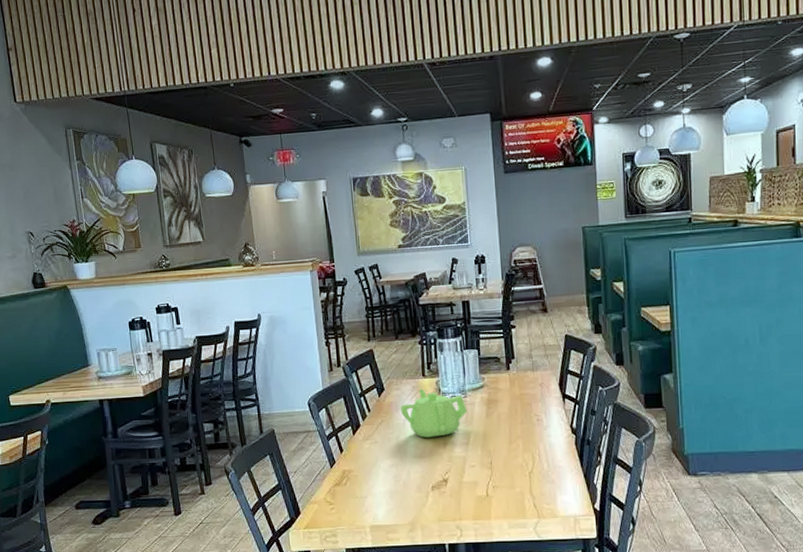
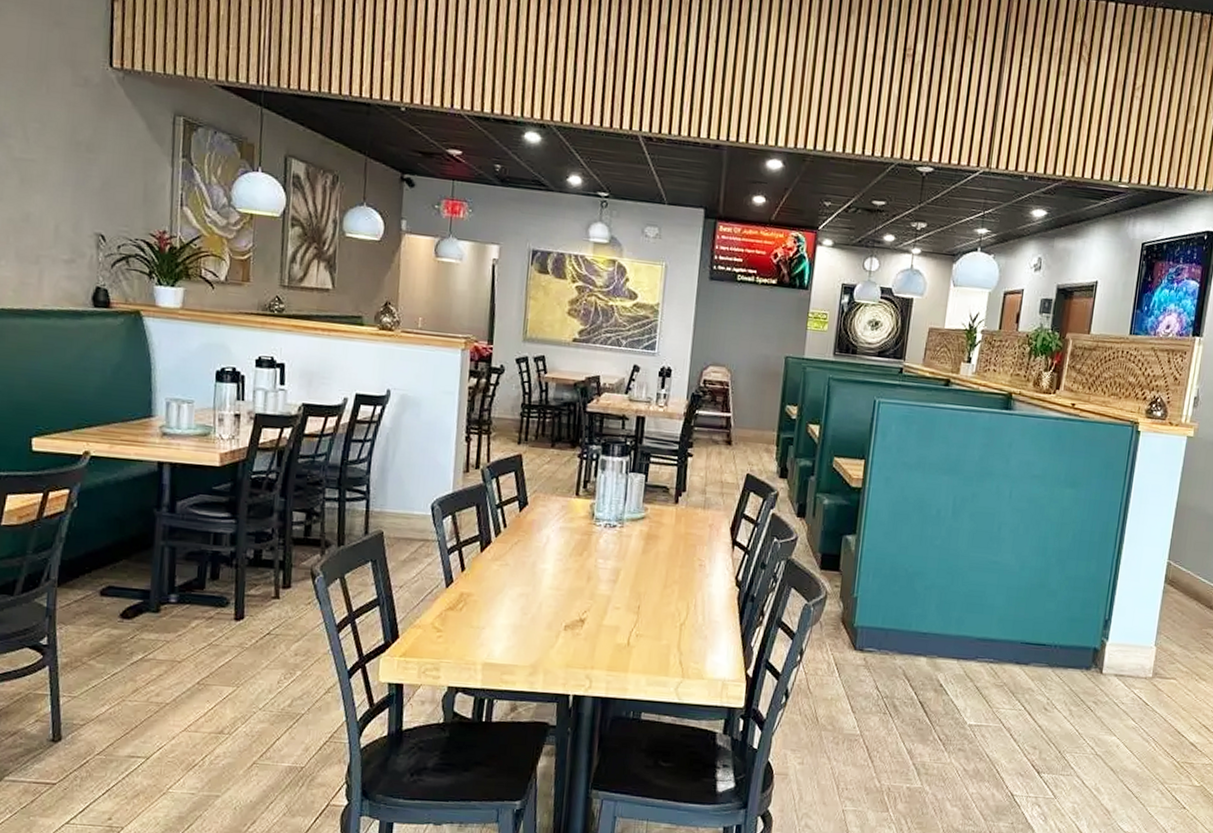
teapot: present [400,389,468,438] -> none [542,510,622,569]

